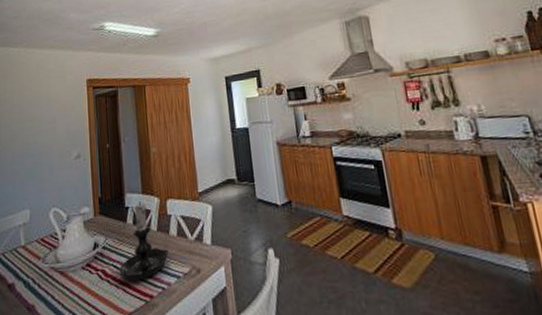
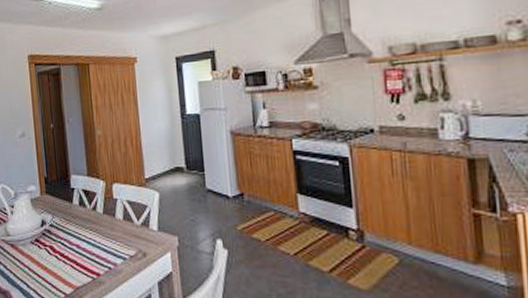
candle holder: present [119,201,169,281] -> none [66,184,115,259]

